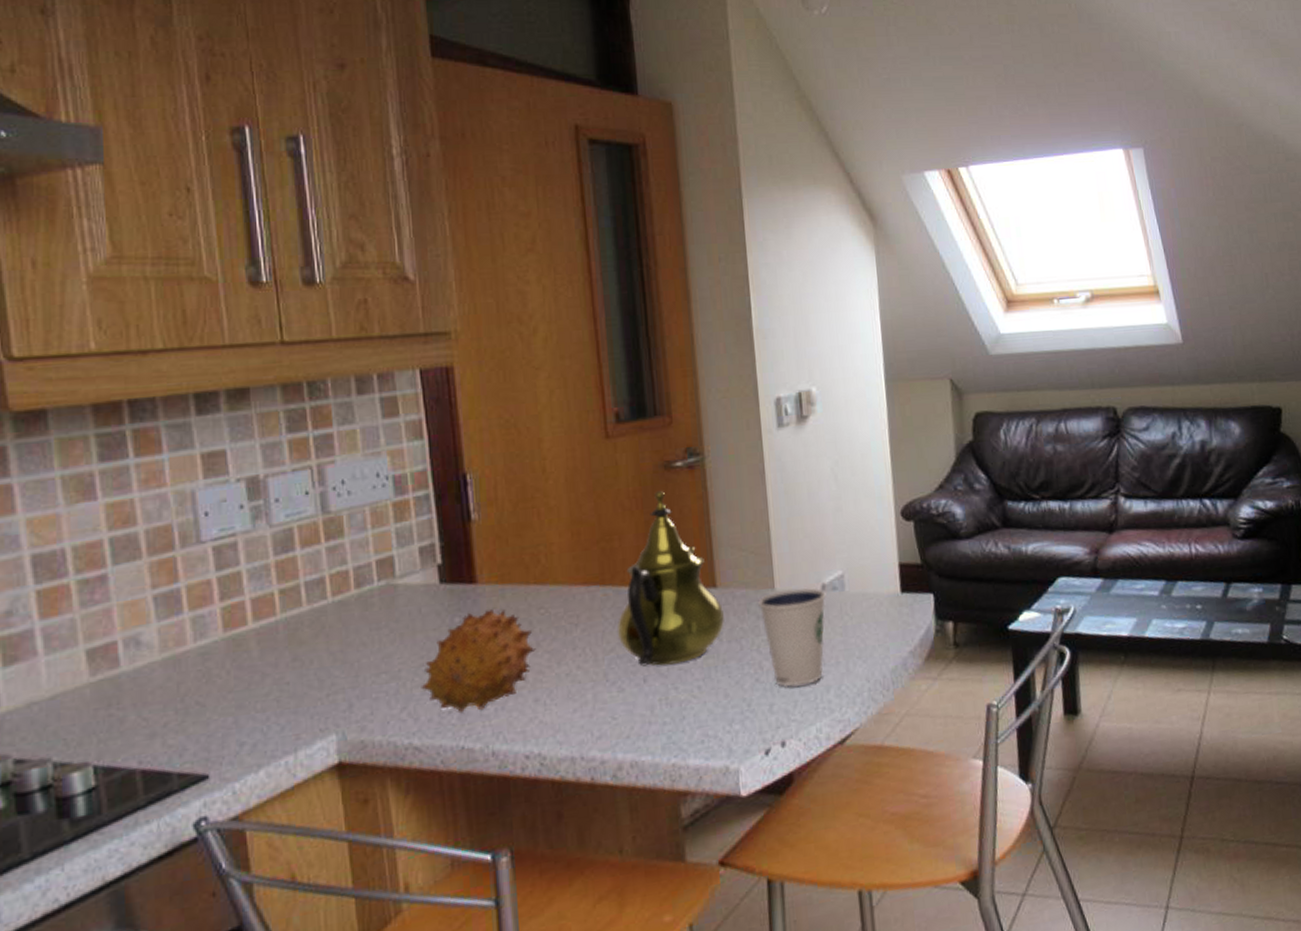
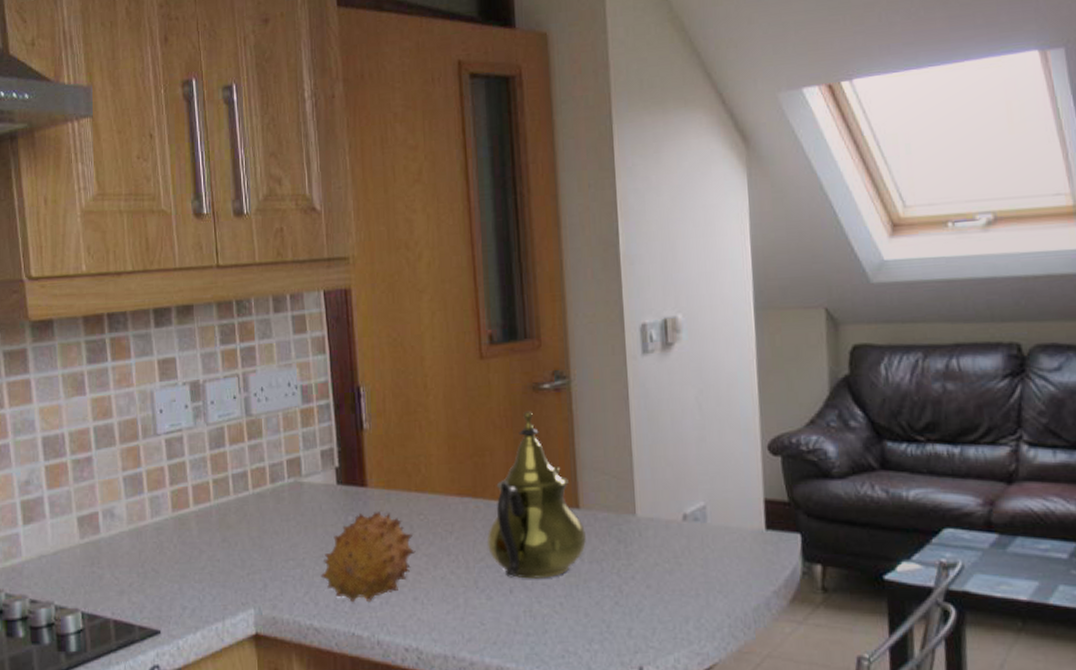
dixie cup: present [758,587,826,688] -> none [619,515,688,614]

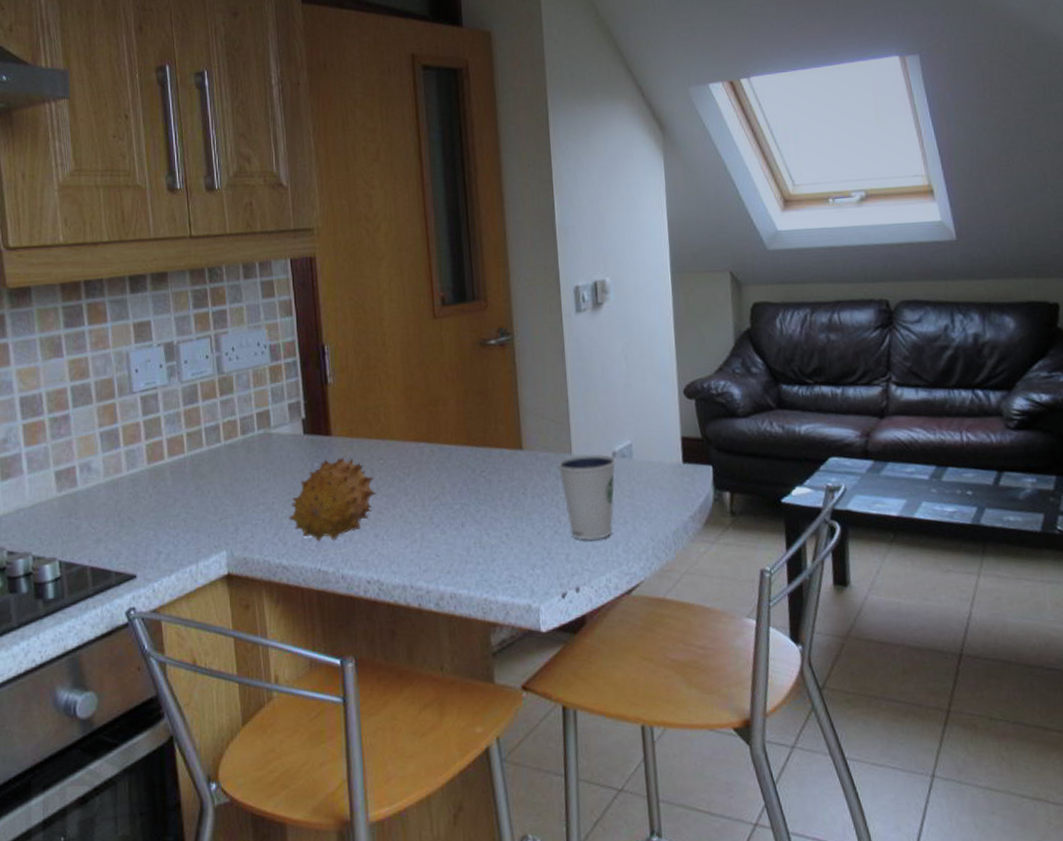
teapot: present [487,411,586,579] -> none [441,364,529,514]
dixie cup: none [619,515,688,614] -> present [557,453,616,540]

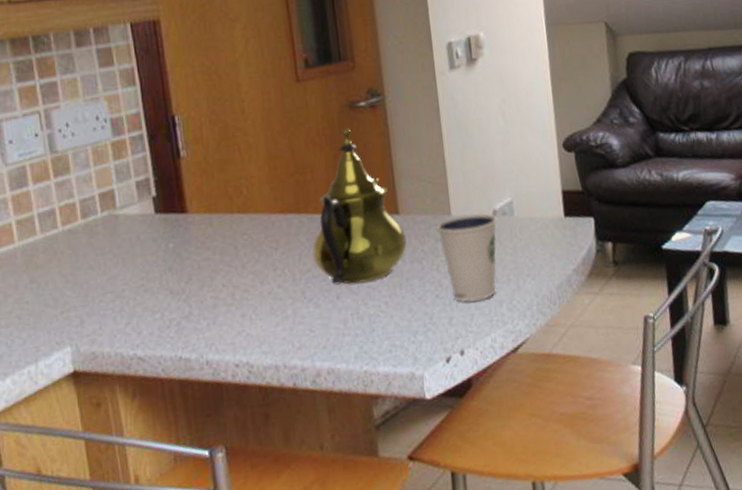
fruit: present [288,458,376,542] -> none [142,236,241,328]
teapot: none [441,364,529,514] -> present [312,128,407,285]

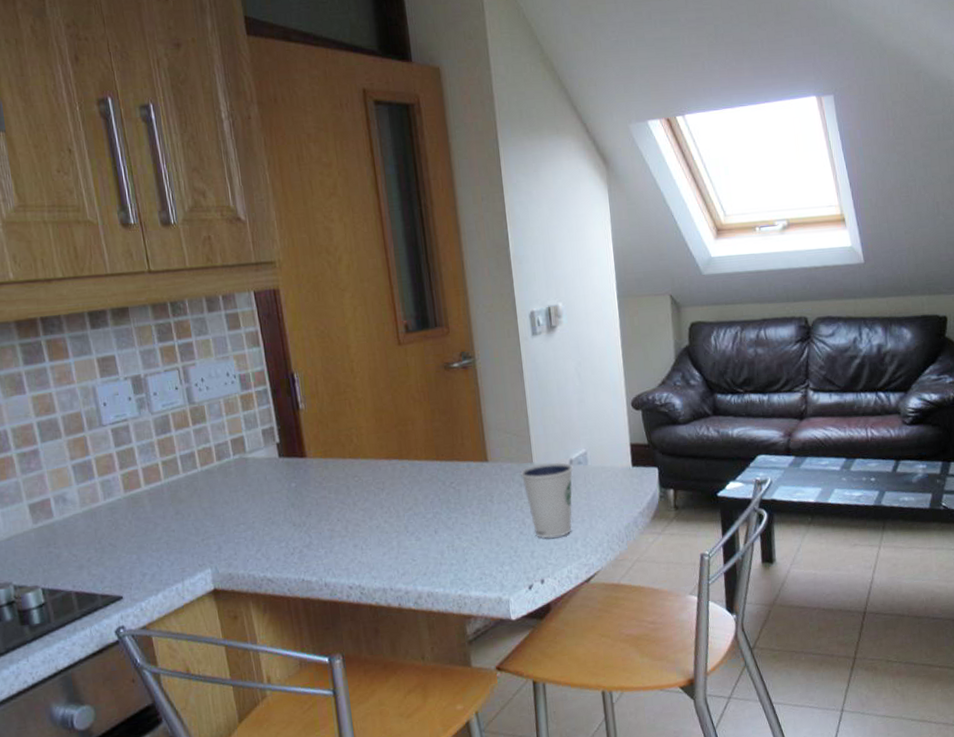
teapot: present [312,128,407,285] -> none [413,386,495,521]

